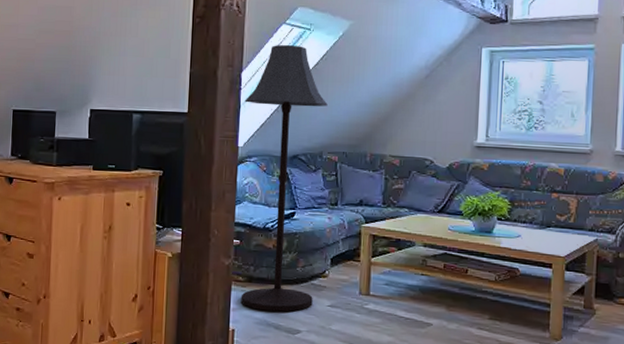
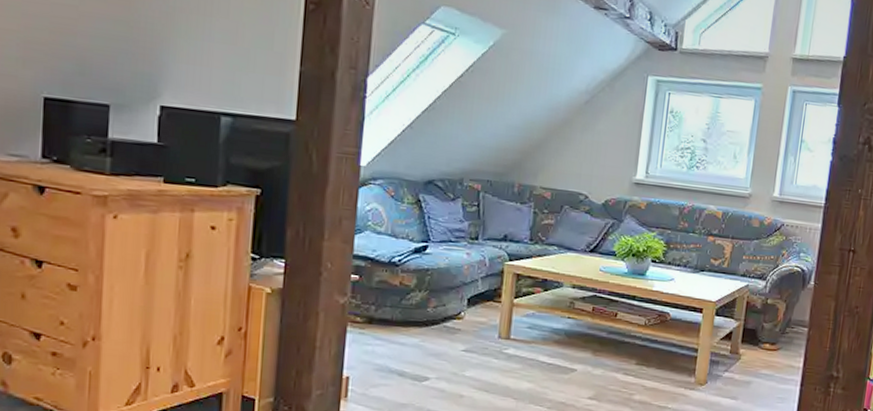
floor lamp: present [240,44,328,312] -> none [358,48,472,357]

